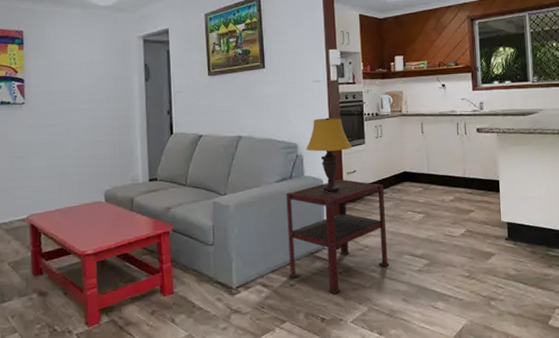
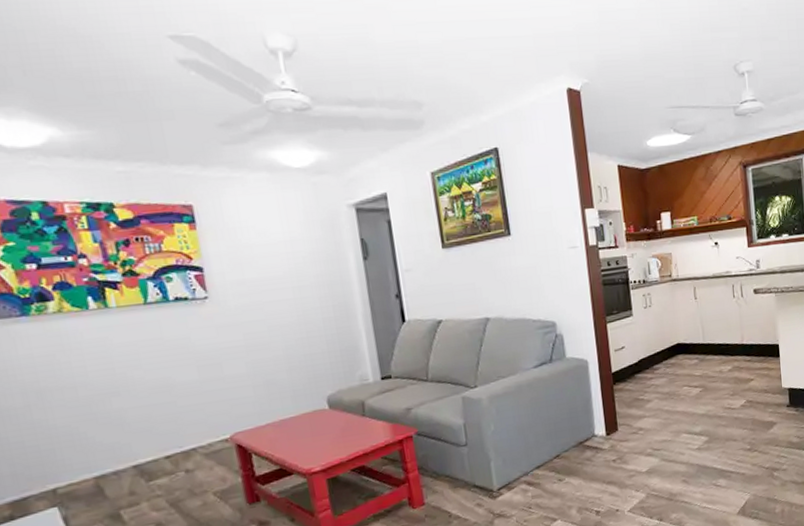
side table: present [286,179,390,294] -> none [547,357,667,484]
table lamp: present [306,117,352,192] -> none [566,288,619,374]

